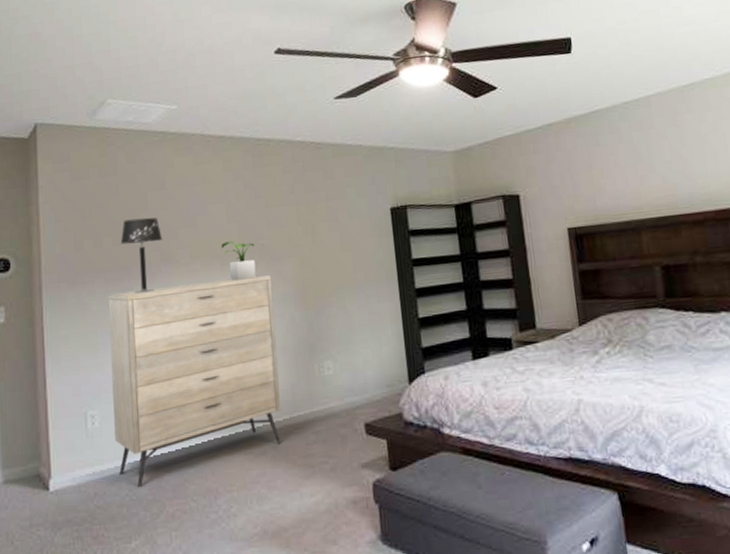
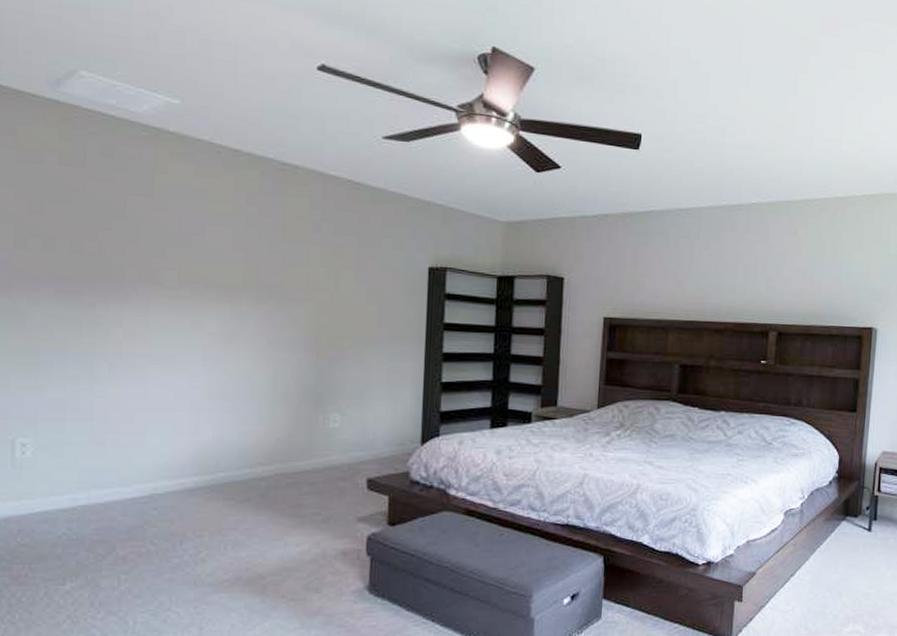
dresser: present [109,275,281,488] -> none [53,307,280,527]
table lamp: present [120,217,163,293] -> none [82,223,144,313]
potted plant: present [221,241,264,281] -> none [221,271,275,316]

